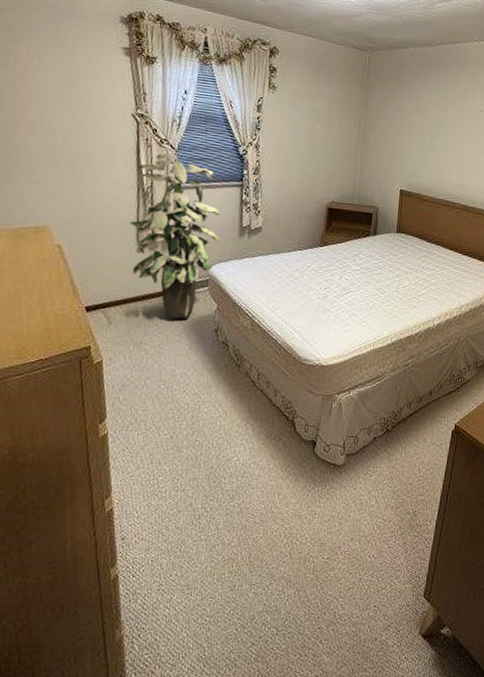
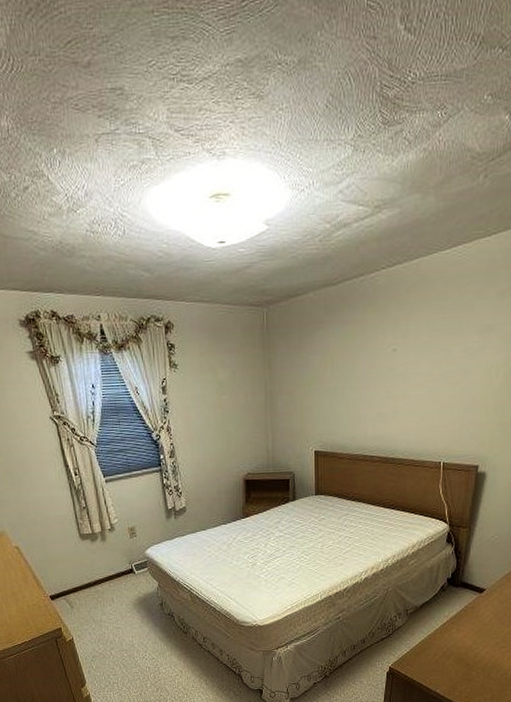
indoor plant: present [129,153,221,319] -> none [65,450,150,599]

